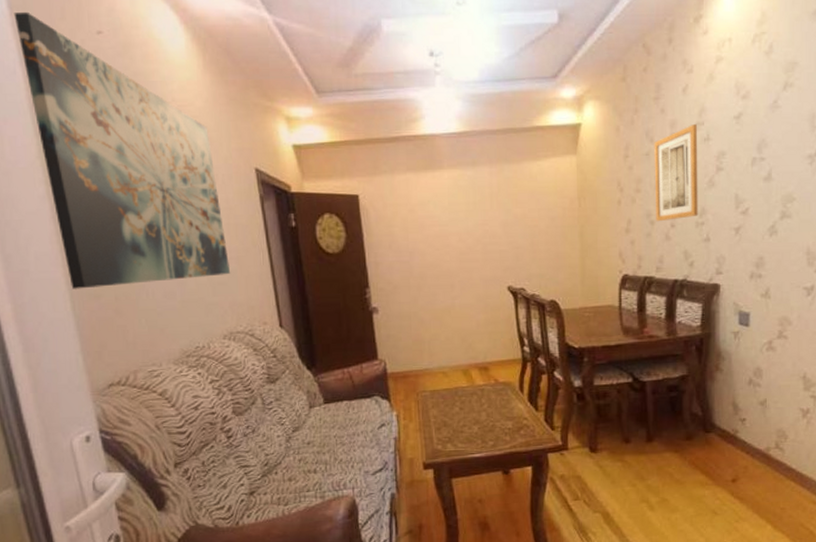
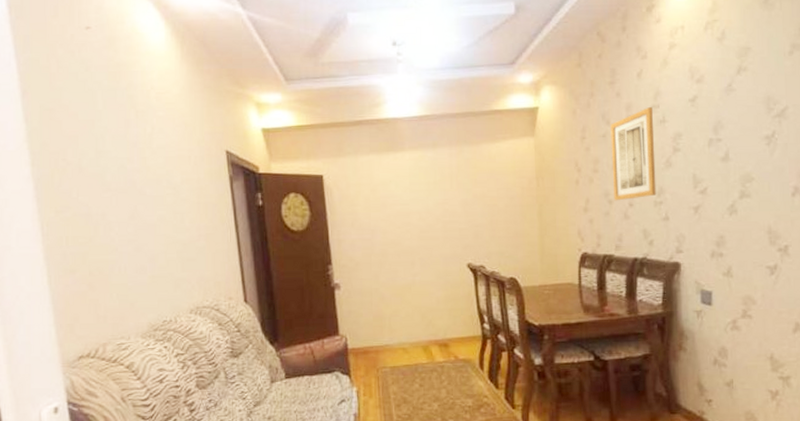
wall art: present [13,11,231,289] -> none [12,10,200,264]

